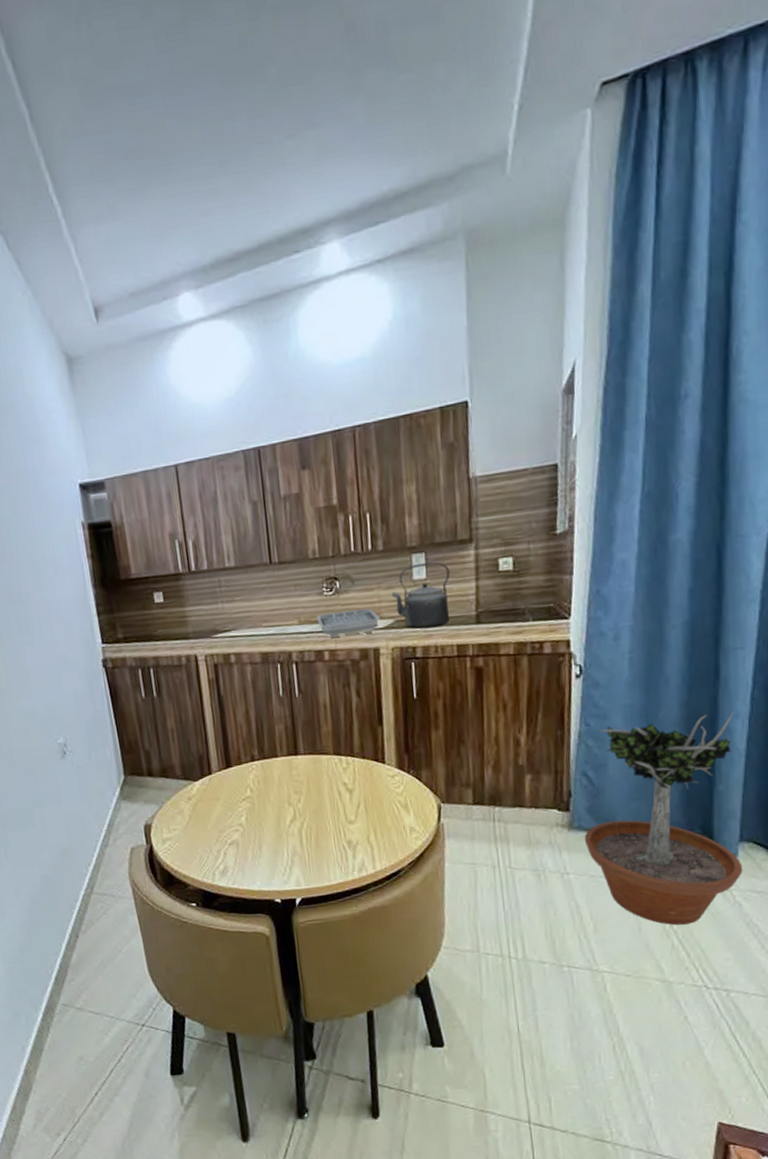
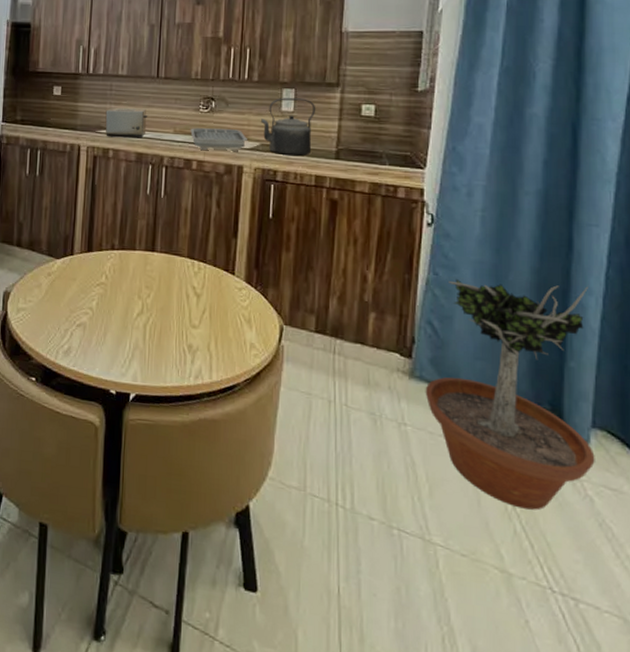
toaster: none [218,601,268,641] -> present [105,107,148,138]

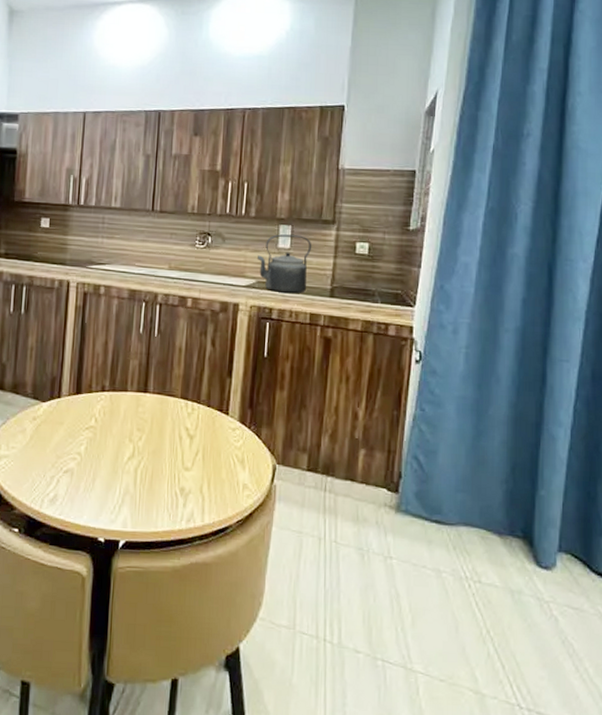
toaster: present [105,107,148,138] -> none [96,241,142,275]
dish rack: present [190,128,248,151] -> none [186,264,245,288]
potted tree: present [425,278,595,510] -> none [410,413,560,633]

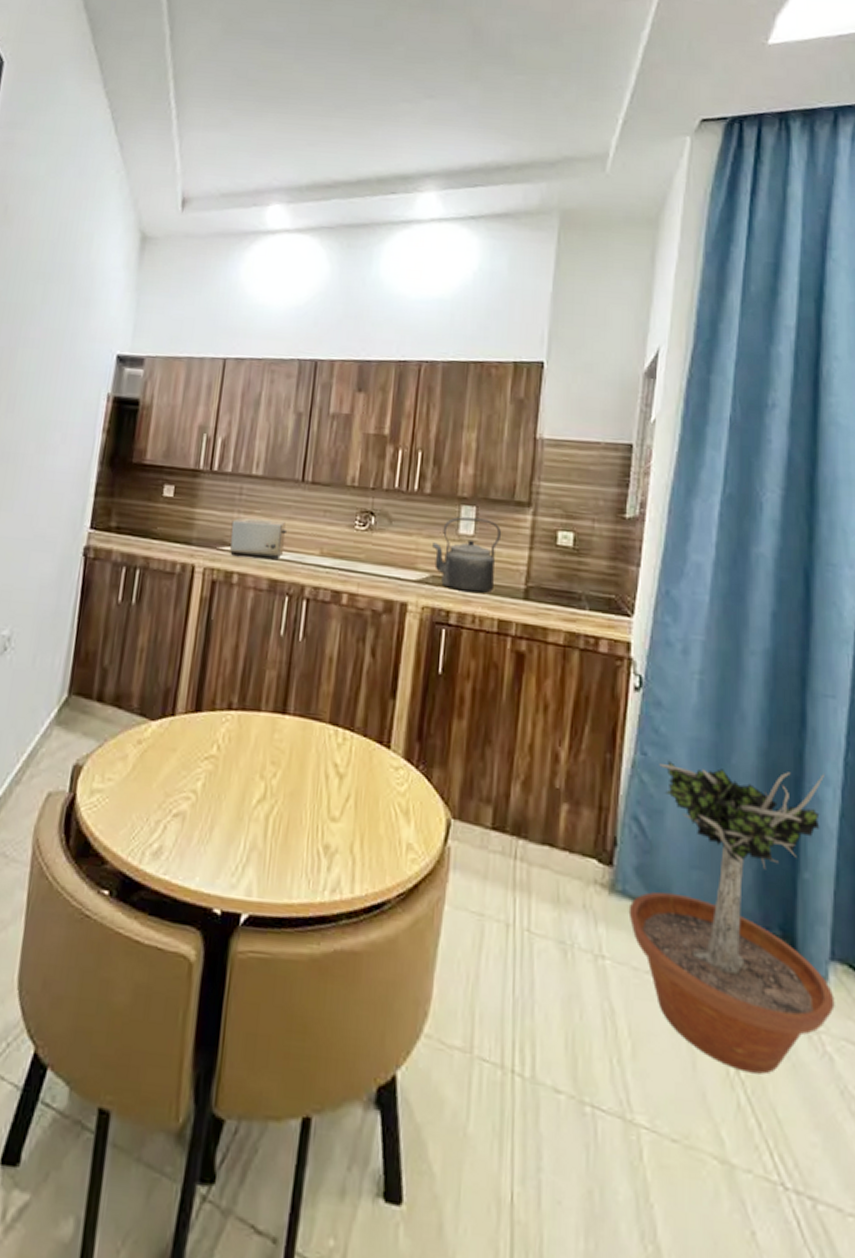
toaster: none [96,241,142,275] -> present [230,517,288,560]
potted tree: none [410,413,560,633] -> present [628,760,835,1074]

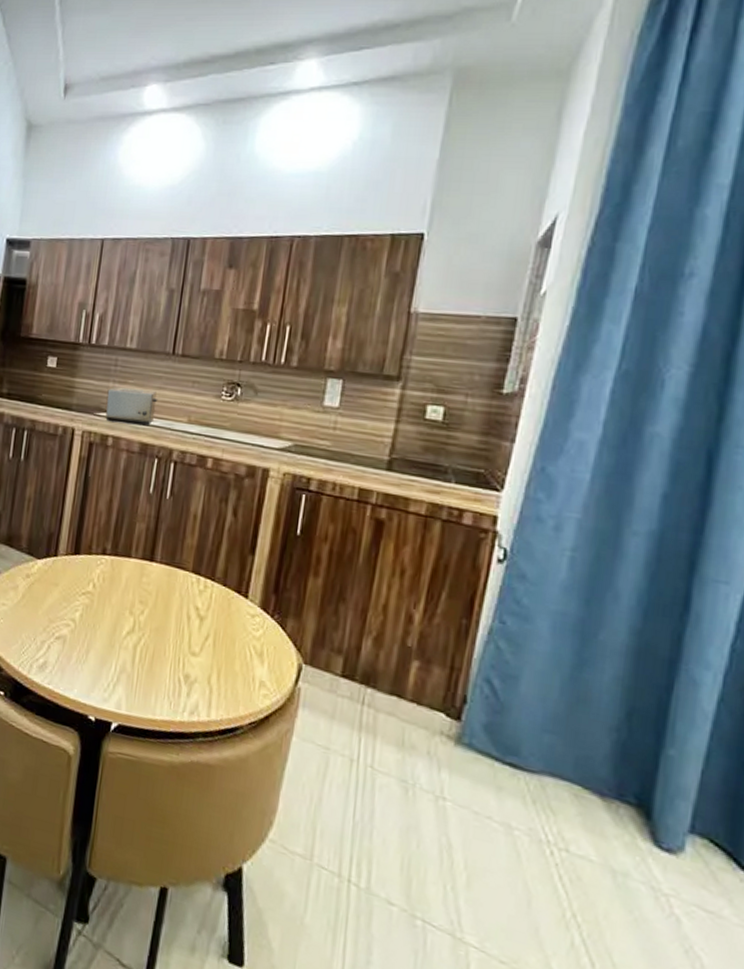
kettle: present [431,517,502,593] -> none [295,389,368,463]
potted tree: present [628,760,835,1074] -> none [473,630,705,923]

